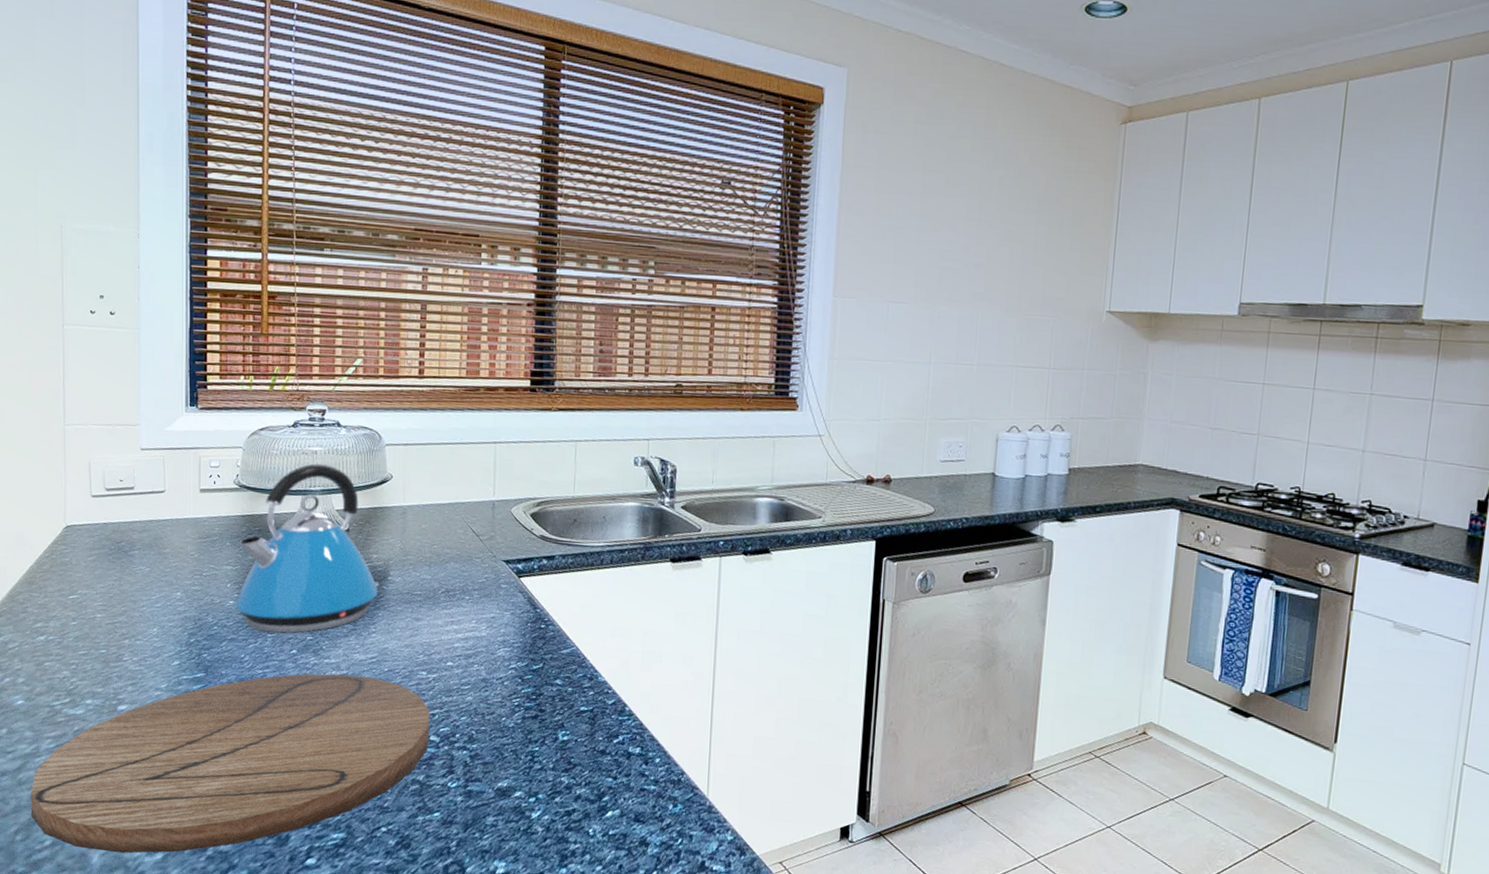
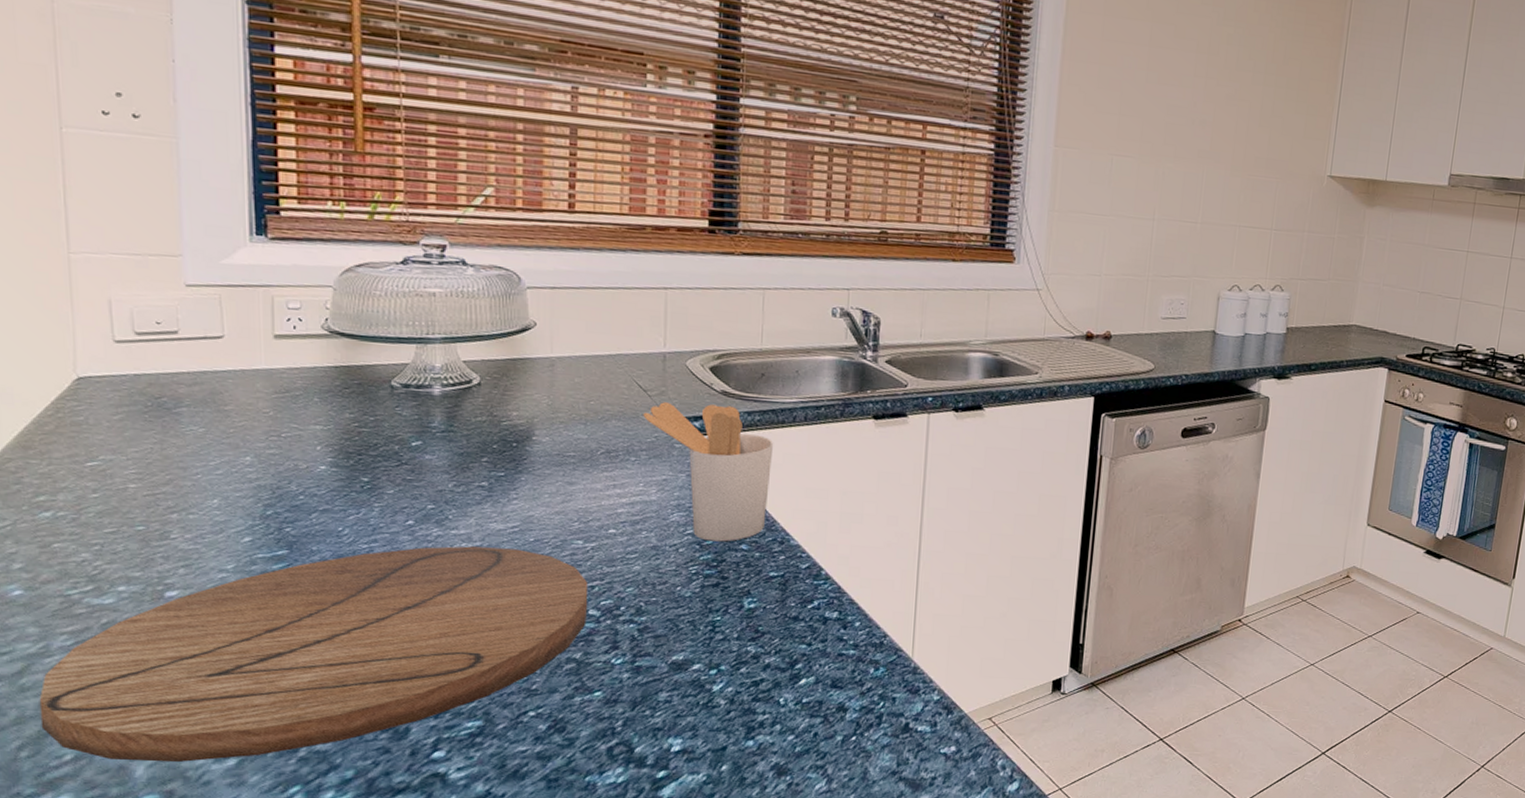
kettle: present [235,463,380,633] -> none [328,307,522,502]
utensil holder: none [476,546,584,677] -> present [643,402,774,542]

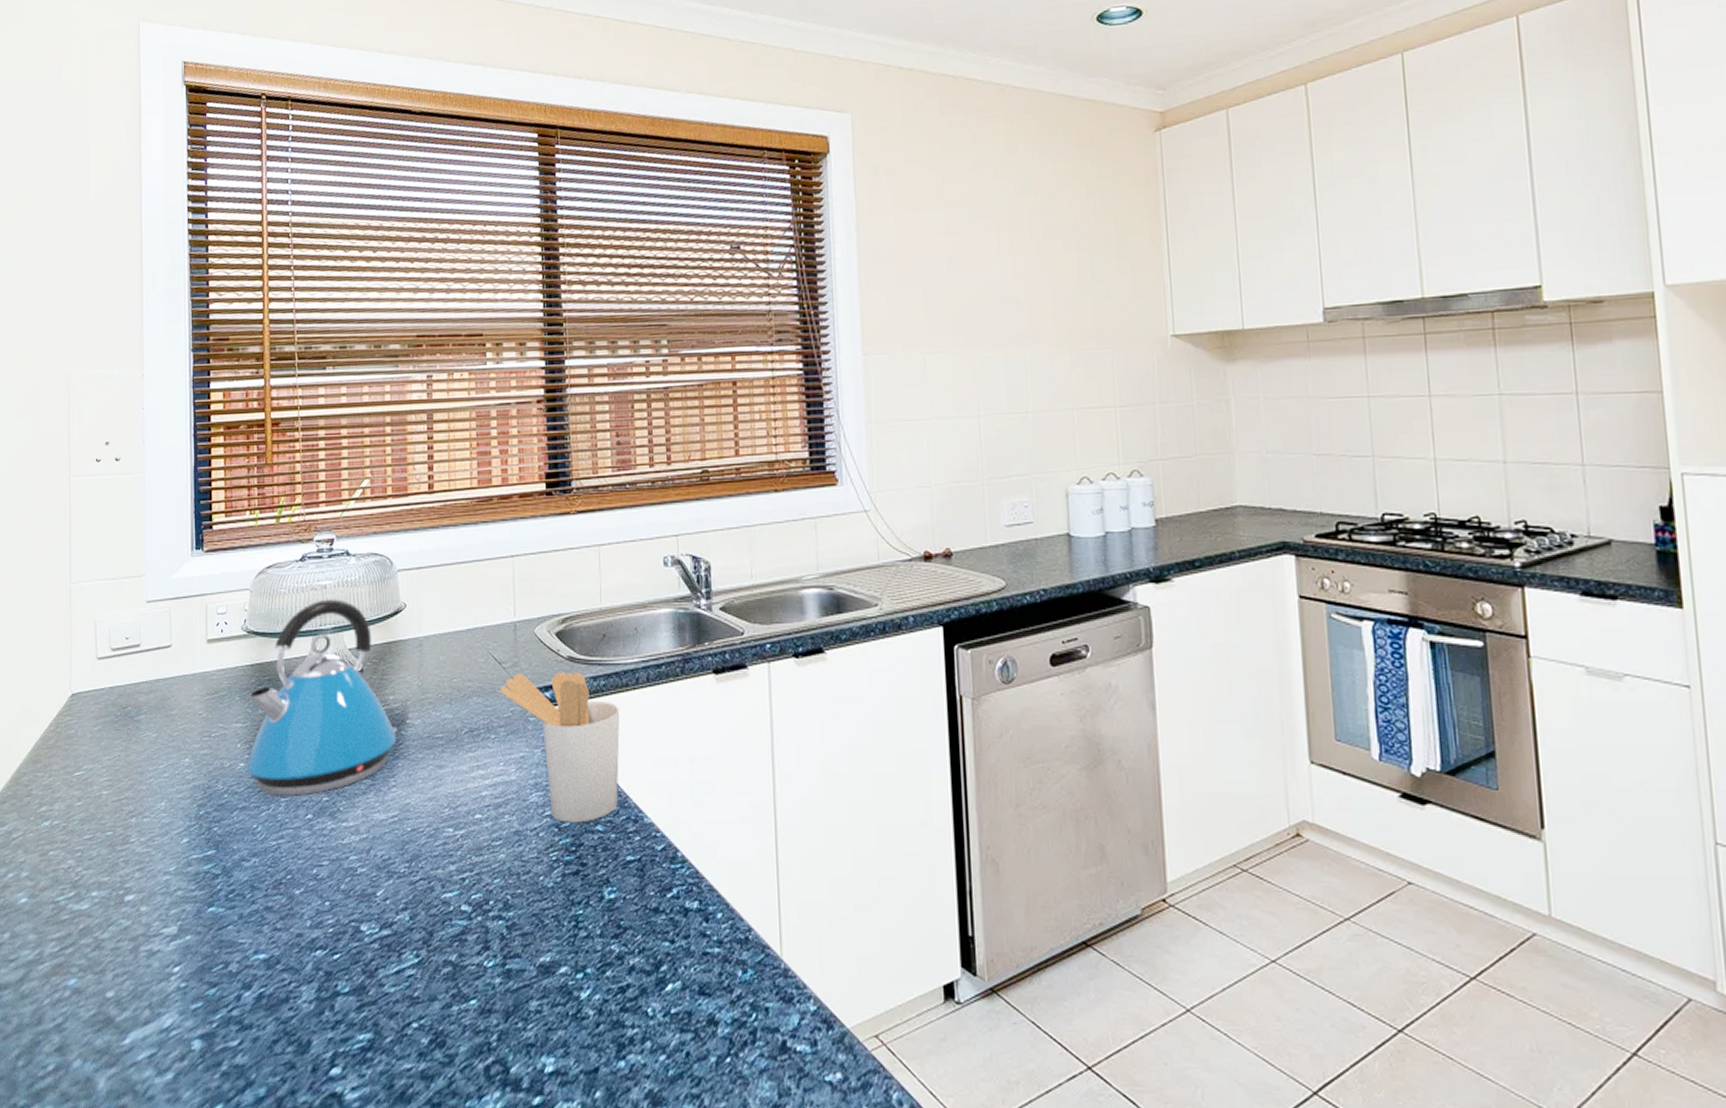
cutting board: present [39,546,589,763] -> none [33,839,461,1075]
kettle: none [328,307,522,502] -> present [246,599,398,796]

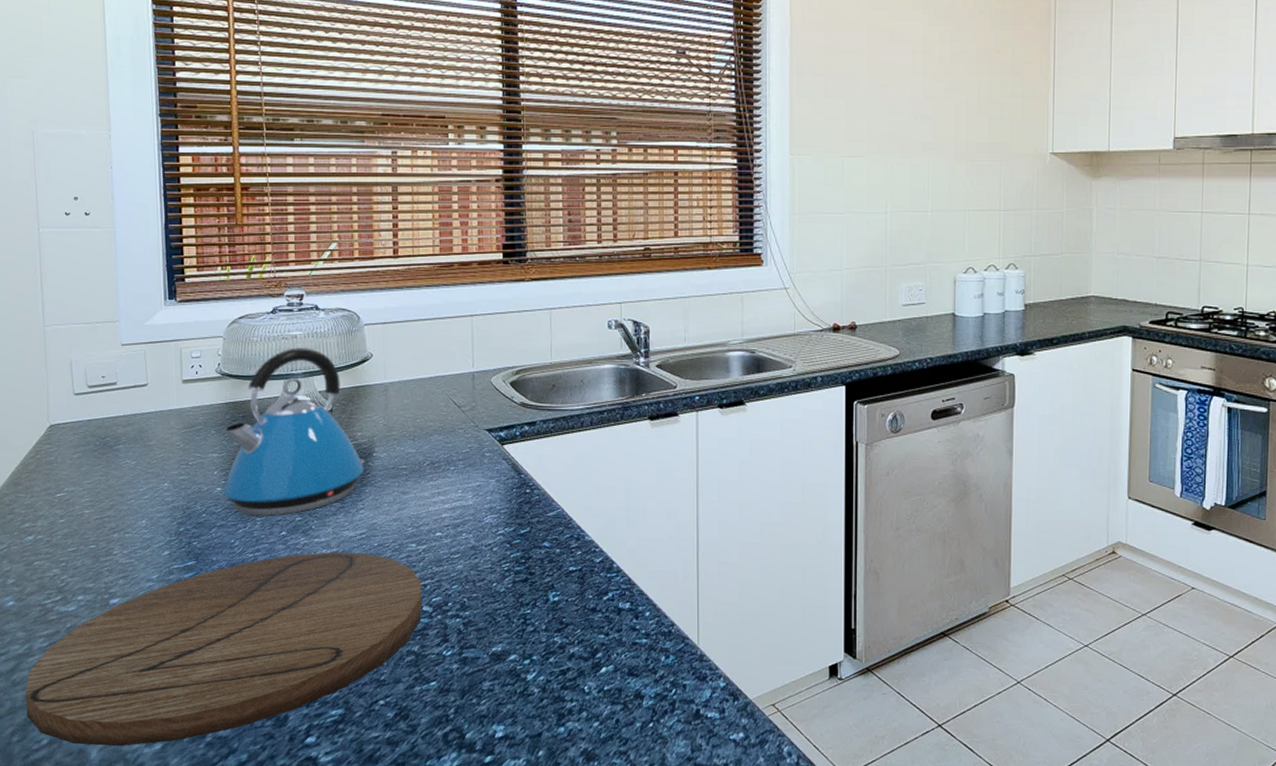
cutting board: none [33,839,461,1075] -> present [25,552,422,747]
utensil holder: present [499,672,620,823] -> none [459,416,566,540]

